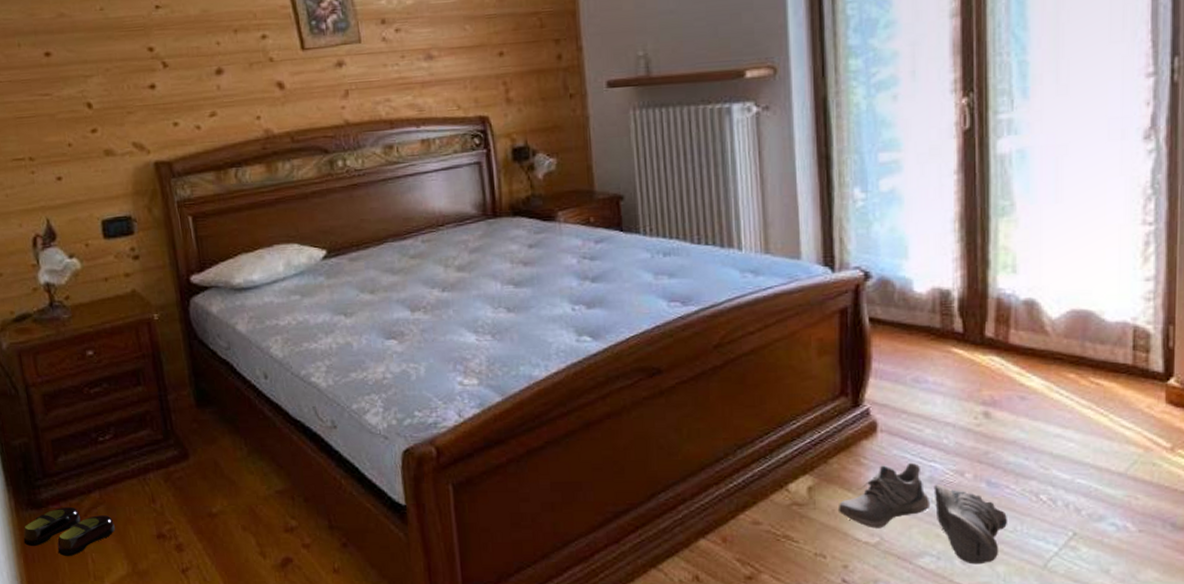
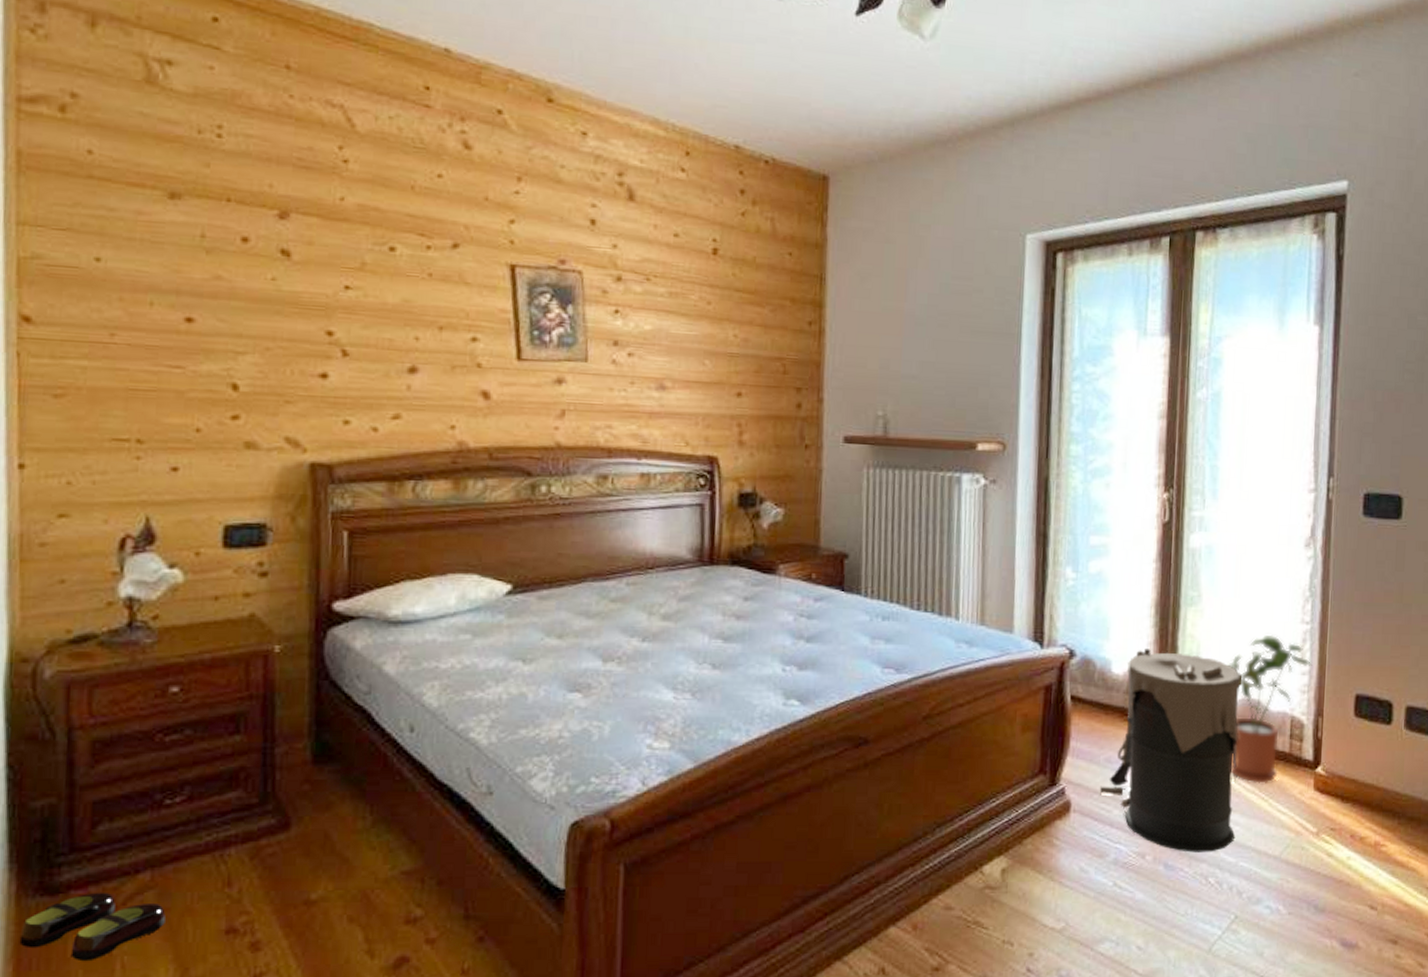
athletic shoe: present [837,462,1007,565] -> none [1028,844,1180,950]
laundry basket: none [907,264,1069,470] -> present [1099,647,1241,853]
house plant: none [1050,239,1159,398] -> present [1227,634,1312,783]

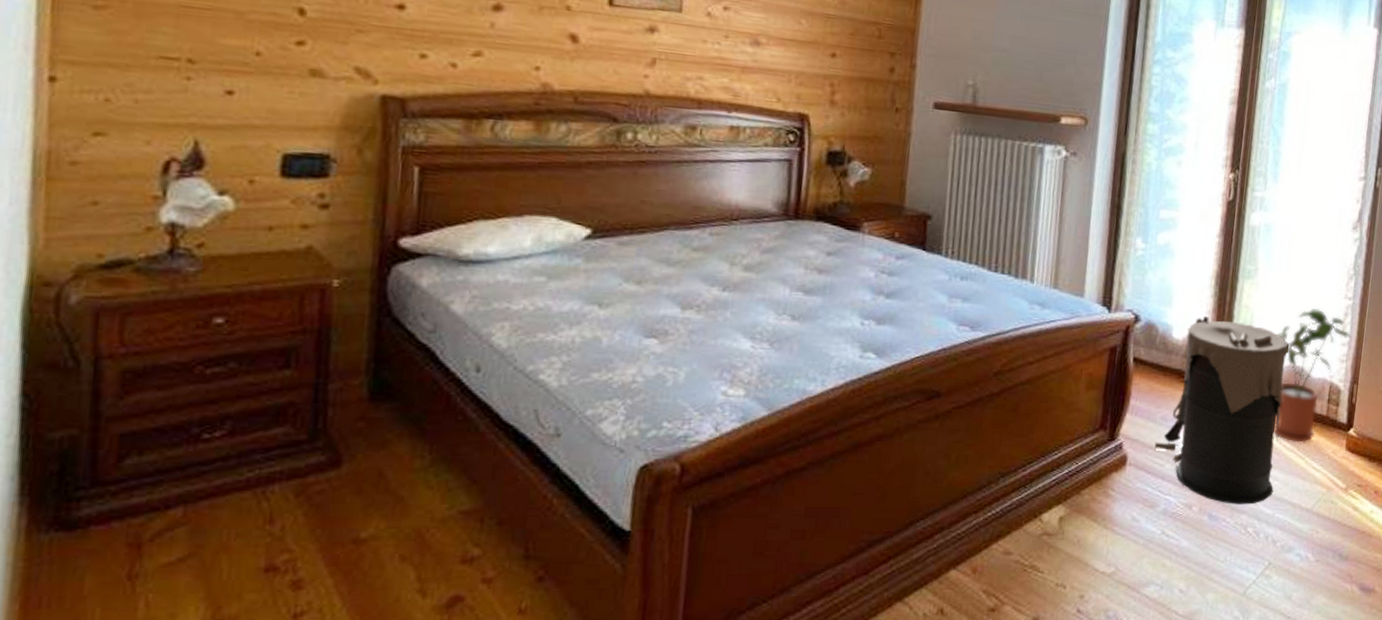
slippers: present [19,892,166,962] -> none [28,527,198,600]

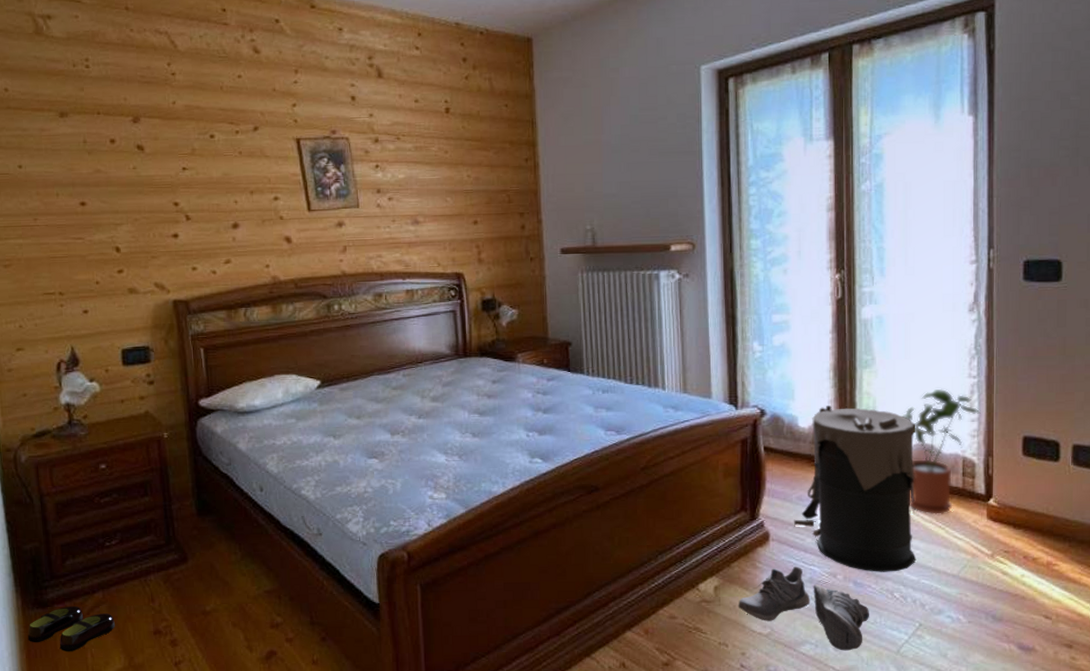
slippers: none [28,527,198,600] -> present [27,605,115,652]
athletic shoe: none [1082,495,1221,593] -> present [738,566,869,651]

